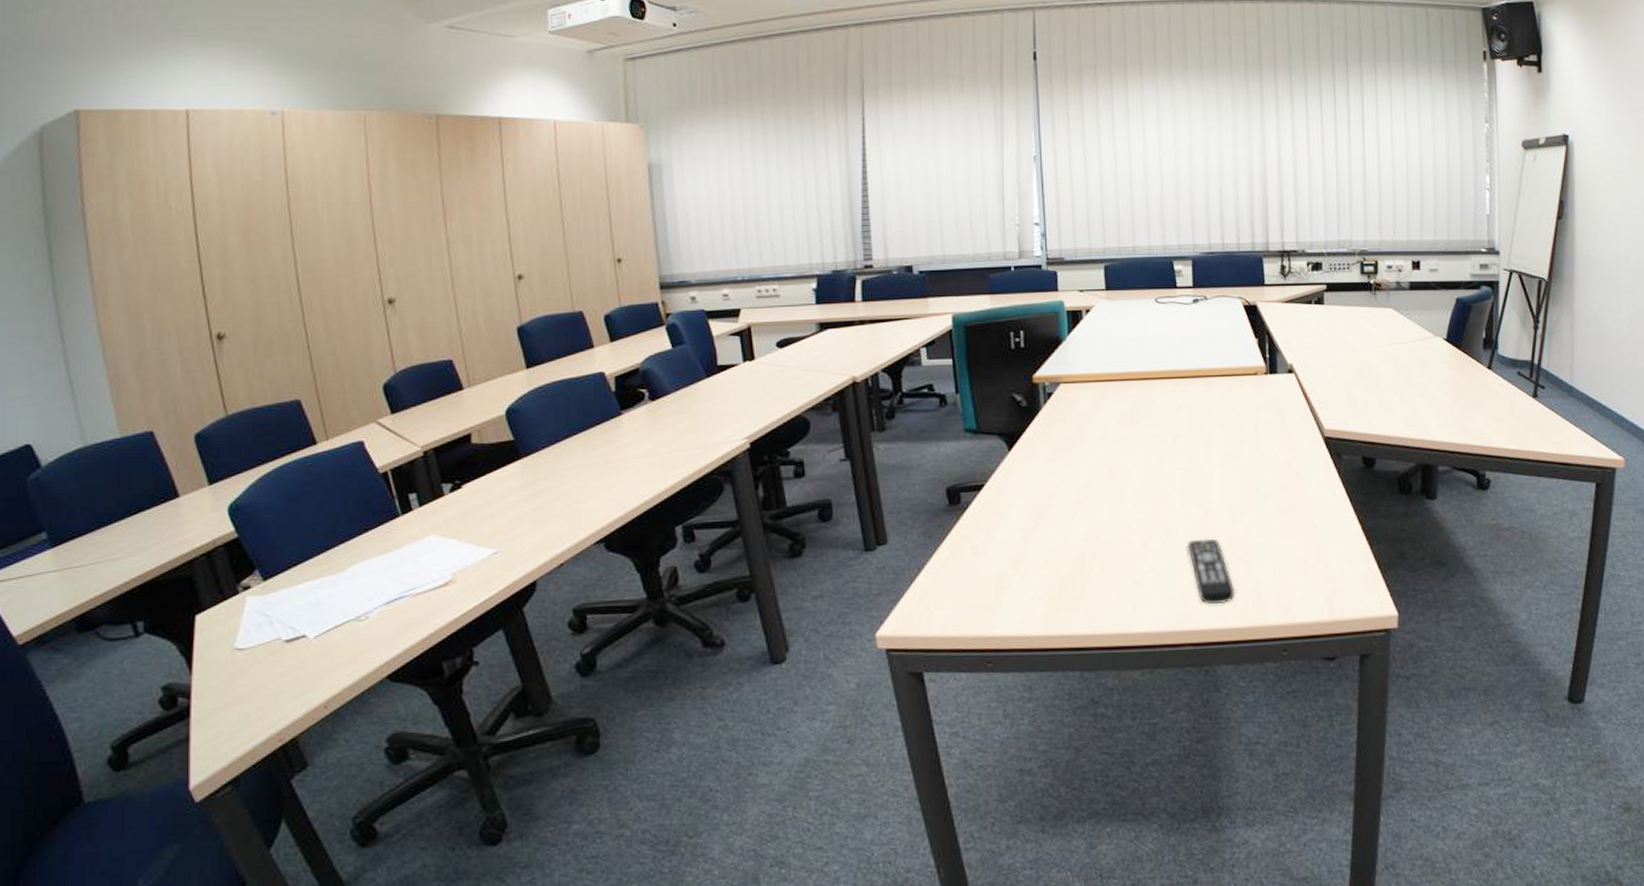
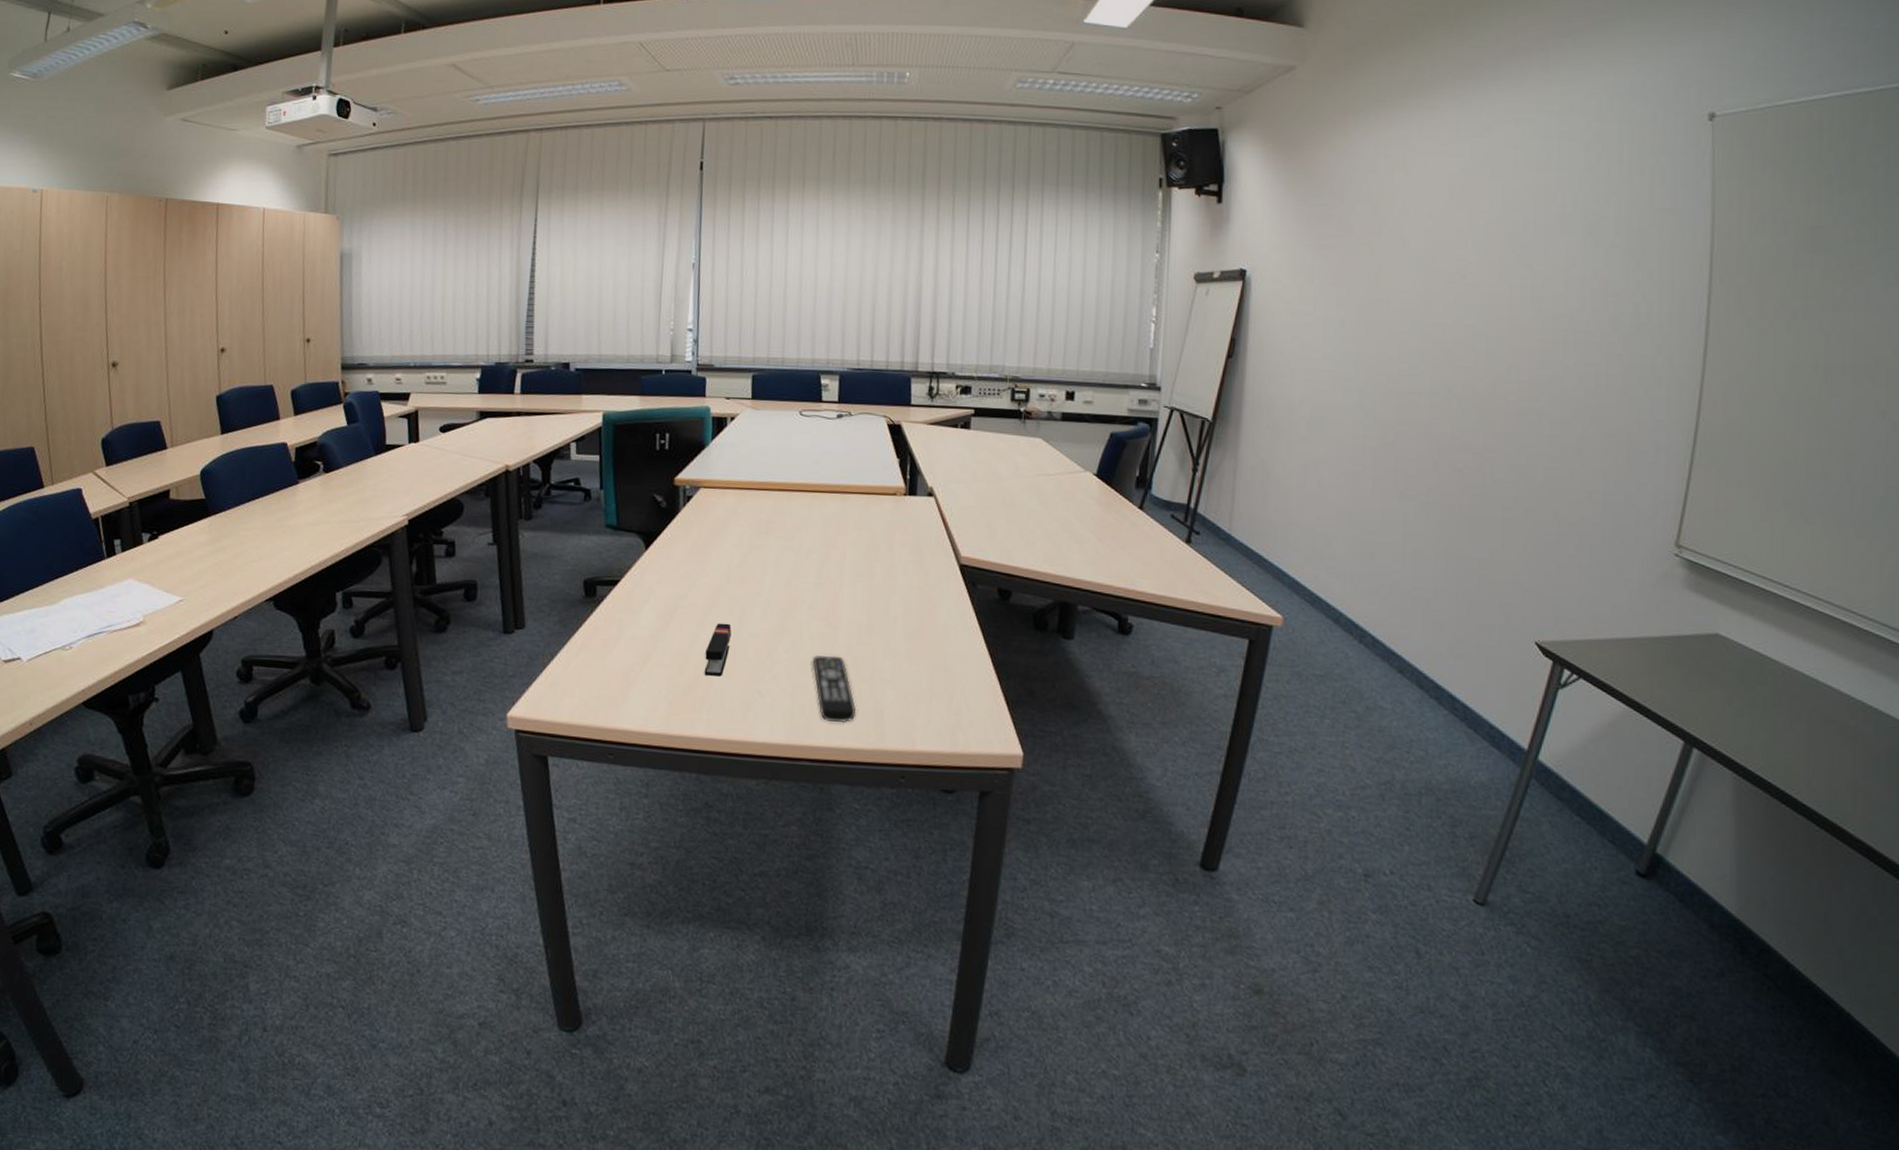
stapler: none [1079,517,1104,572] -> present [704,623,732,676]

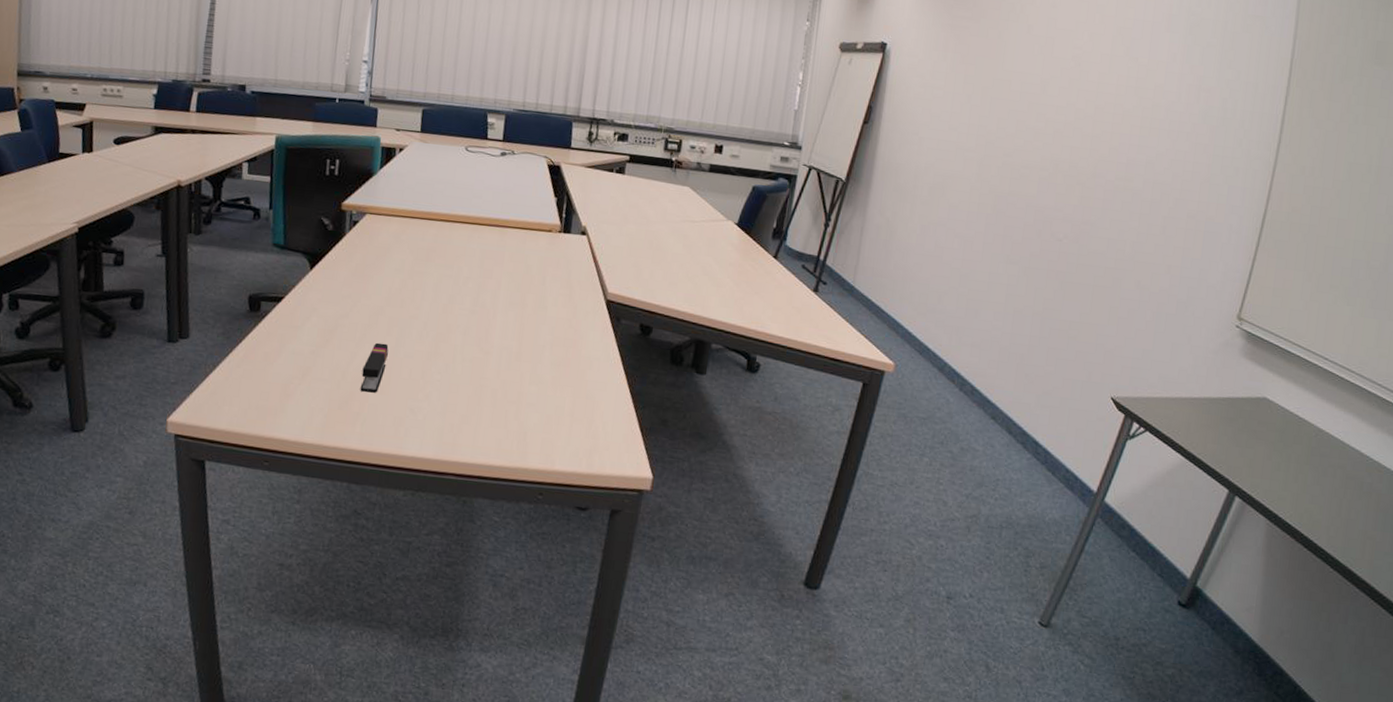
remote control: present [812,655,856,724] -> none [463,378,501,442]

